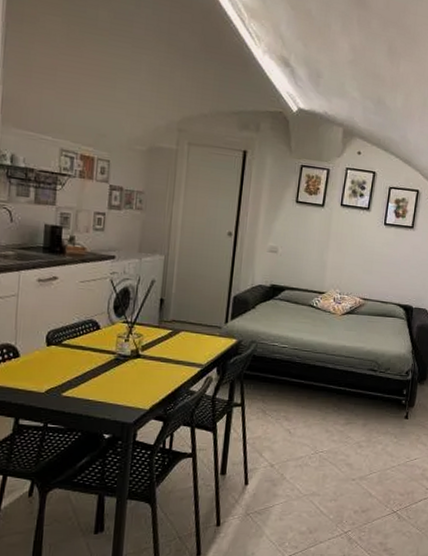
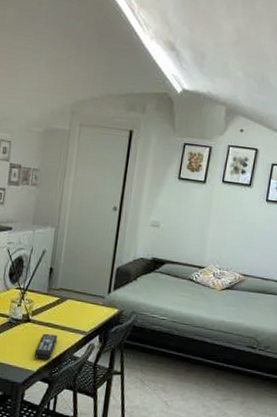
remote control: none [146,368,172,396] -> present [34,333,58,359]

